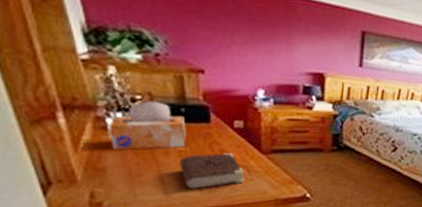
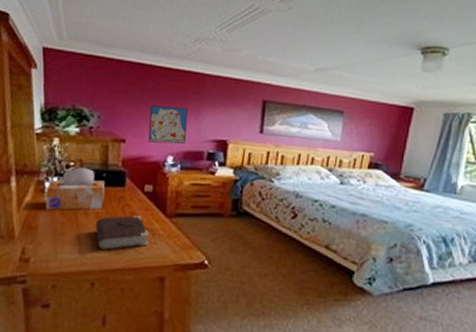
wall art: none [231,30,278,76] -> present [148,105,189,144]

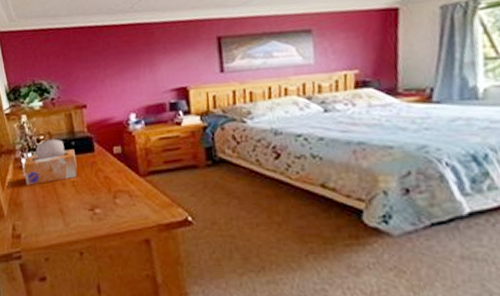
book: present [95,215,150,251] -> none [73,179,128,219]
wall art: present [148,105,189,144] -> none [104,61,146,103]

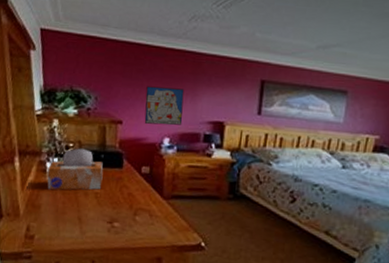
wall art: none [104,61,146,103] -> present [144,86,185,125]

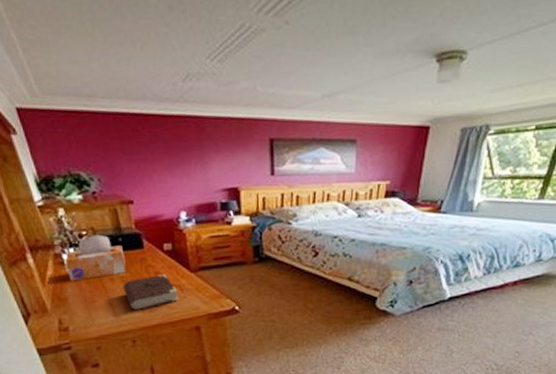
book: none [94,196,147,230] -> present [123,275,179,311]
wall art: present [144,86,185,125] -> none [151,158,196,200]

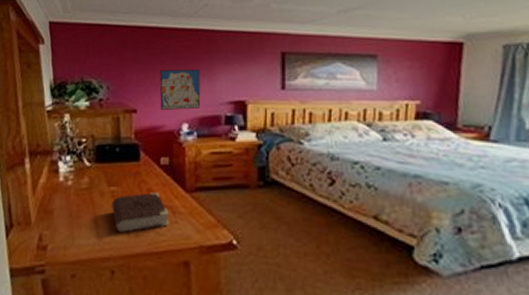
tissue box: present [65,234,127,281] -> none [59,143,119,192]
wall art: none [151,158,196,200] -> present [159,69,201,110]

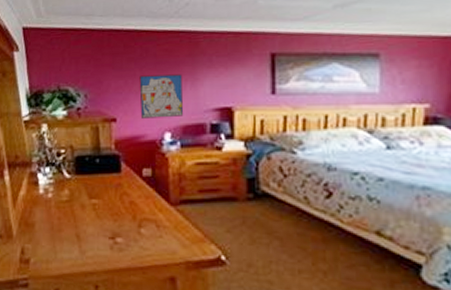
book: present [111,192,170,234] -> none [93,205,154,248]

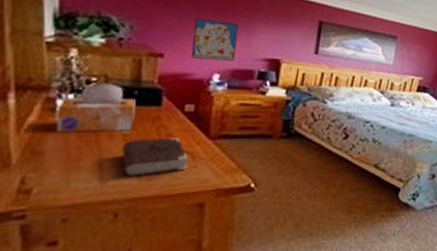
tissue box: none [39,154,100,205] -> present [56,83,136,133]
book: none [93,205,154,248] -> present [121,137,189,177]

